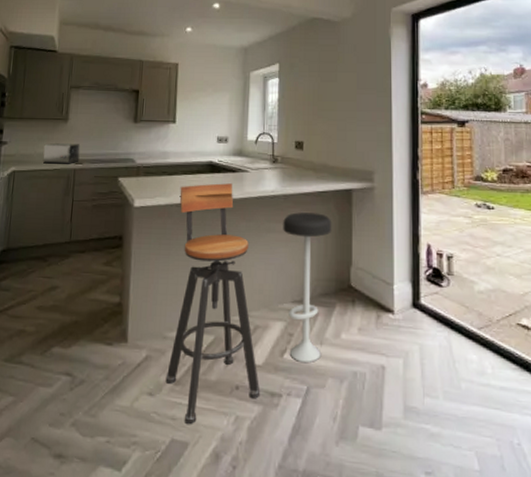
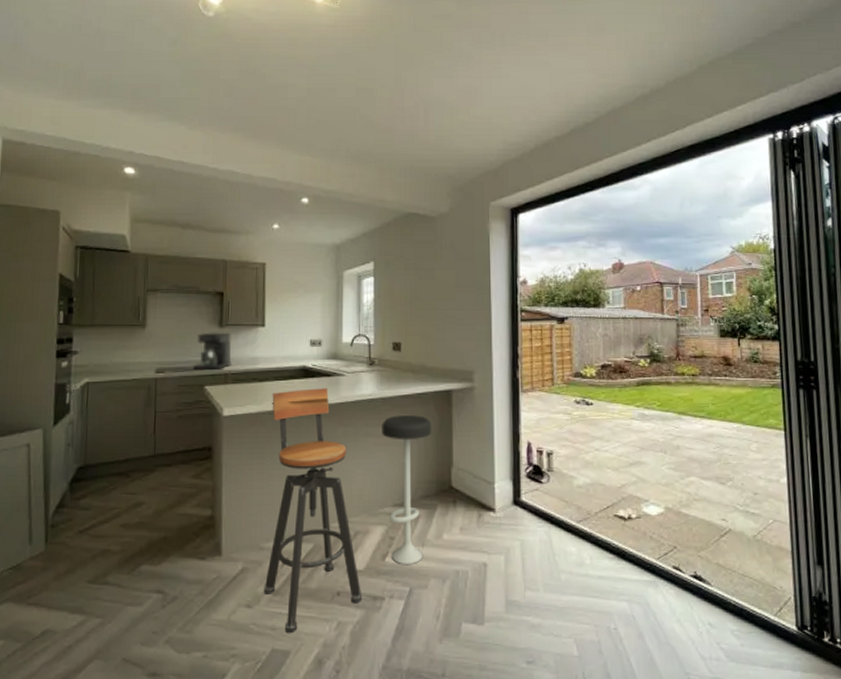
toaster: present [42,142,81,164] -> none [119,350,161,374]
coffee maker: none [109,127,145,163] -> present [194,332,232,371]

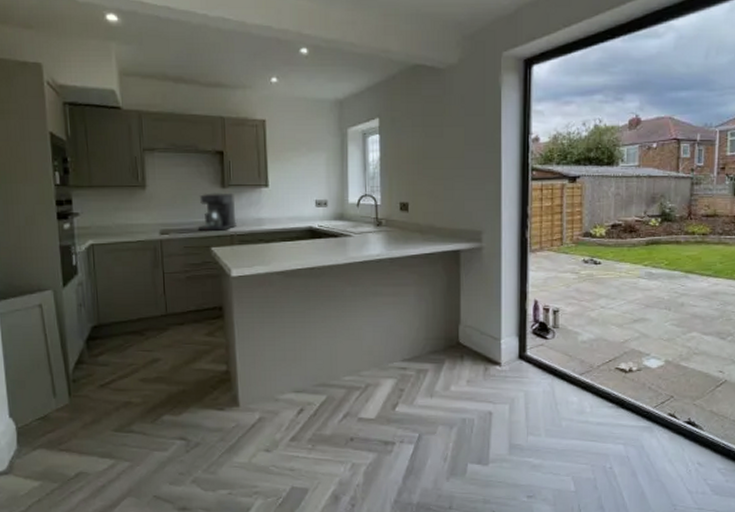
bar stool: present [263,388,363,633] -> none [279,249,375,473]
bar stool: present [382,415,432,566] -> none [390,275,440,414]

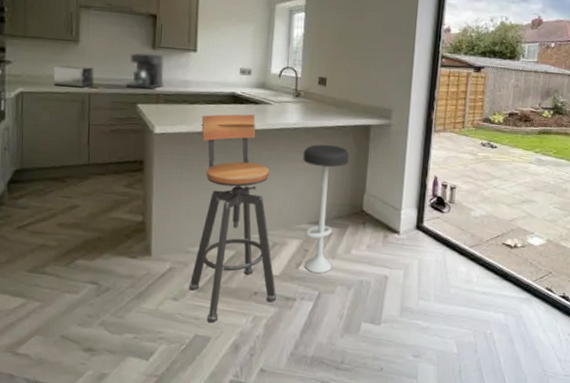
toaster: none [122,212,165,235] -> present [53,64,95,88]
bar stool: none [279,249,375,473] -> present [189,114,277,323]
bar stool: none [390,275,440,414] -> present [303,144,350,274]

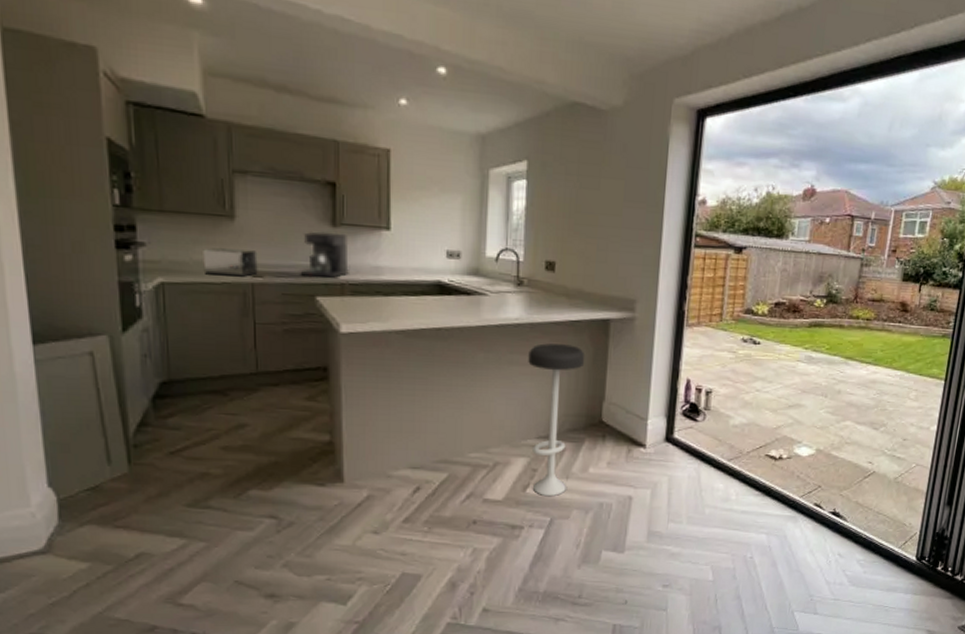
bar stool: present [189,114,277,323] -> none [392,307,500,558]

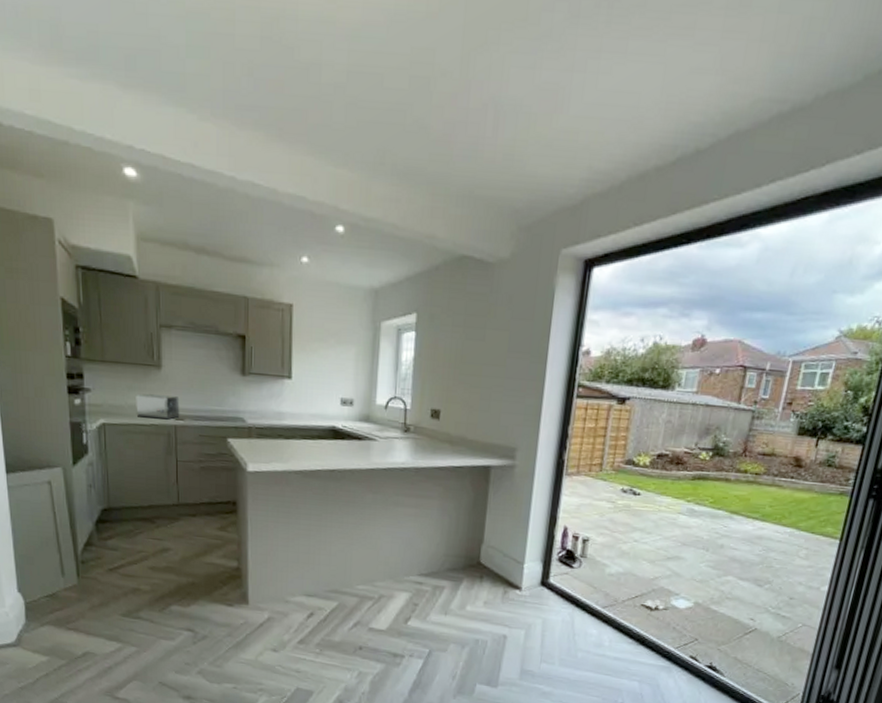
coffee maker: present [301,231,349,279] -> none [215,379,256,423]
bar stool: present [528,343,586,497] -> none [412,487,466,630]

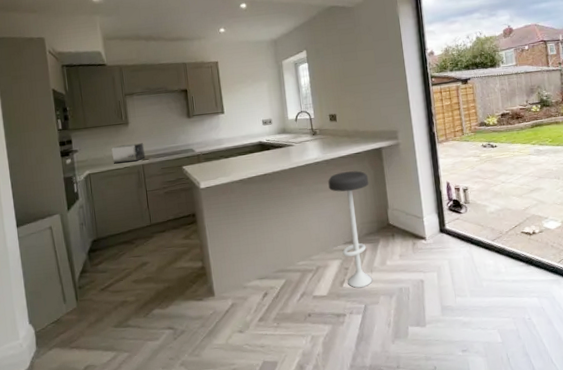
bar stool: none [412,487,466,630] -> present [328,171,373,288]

